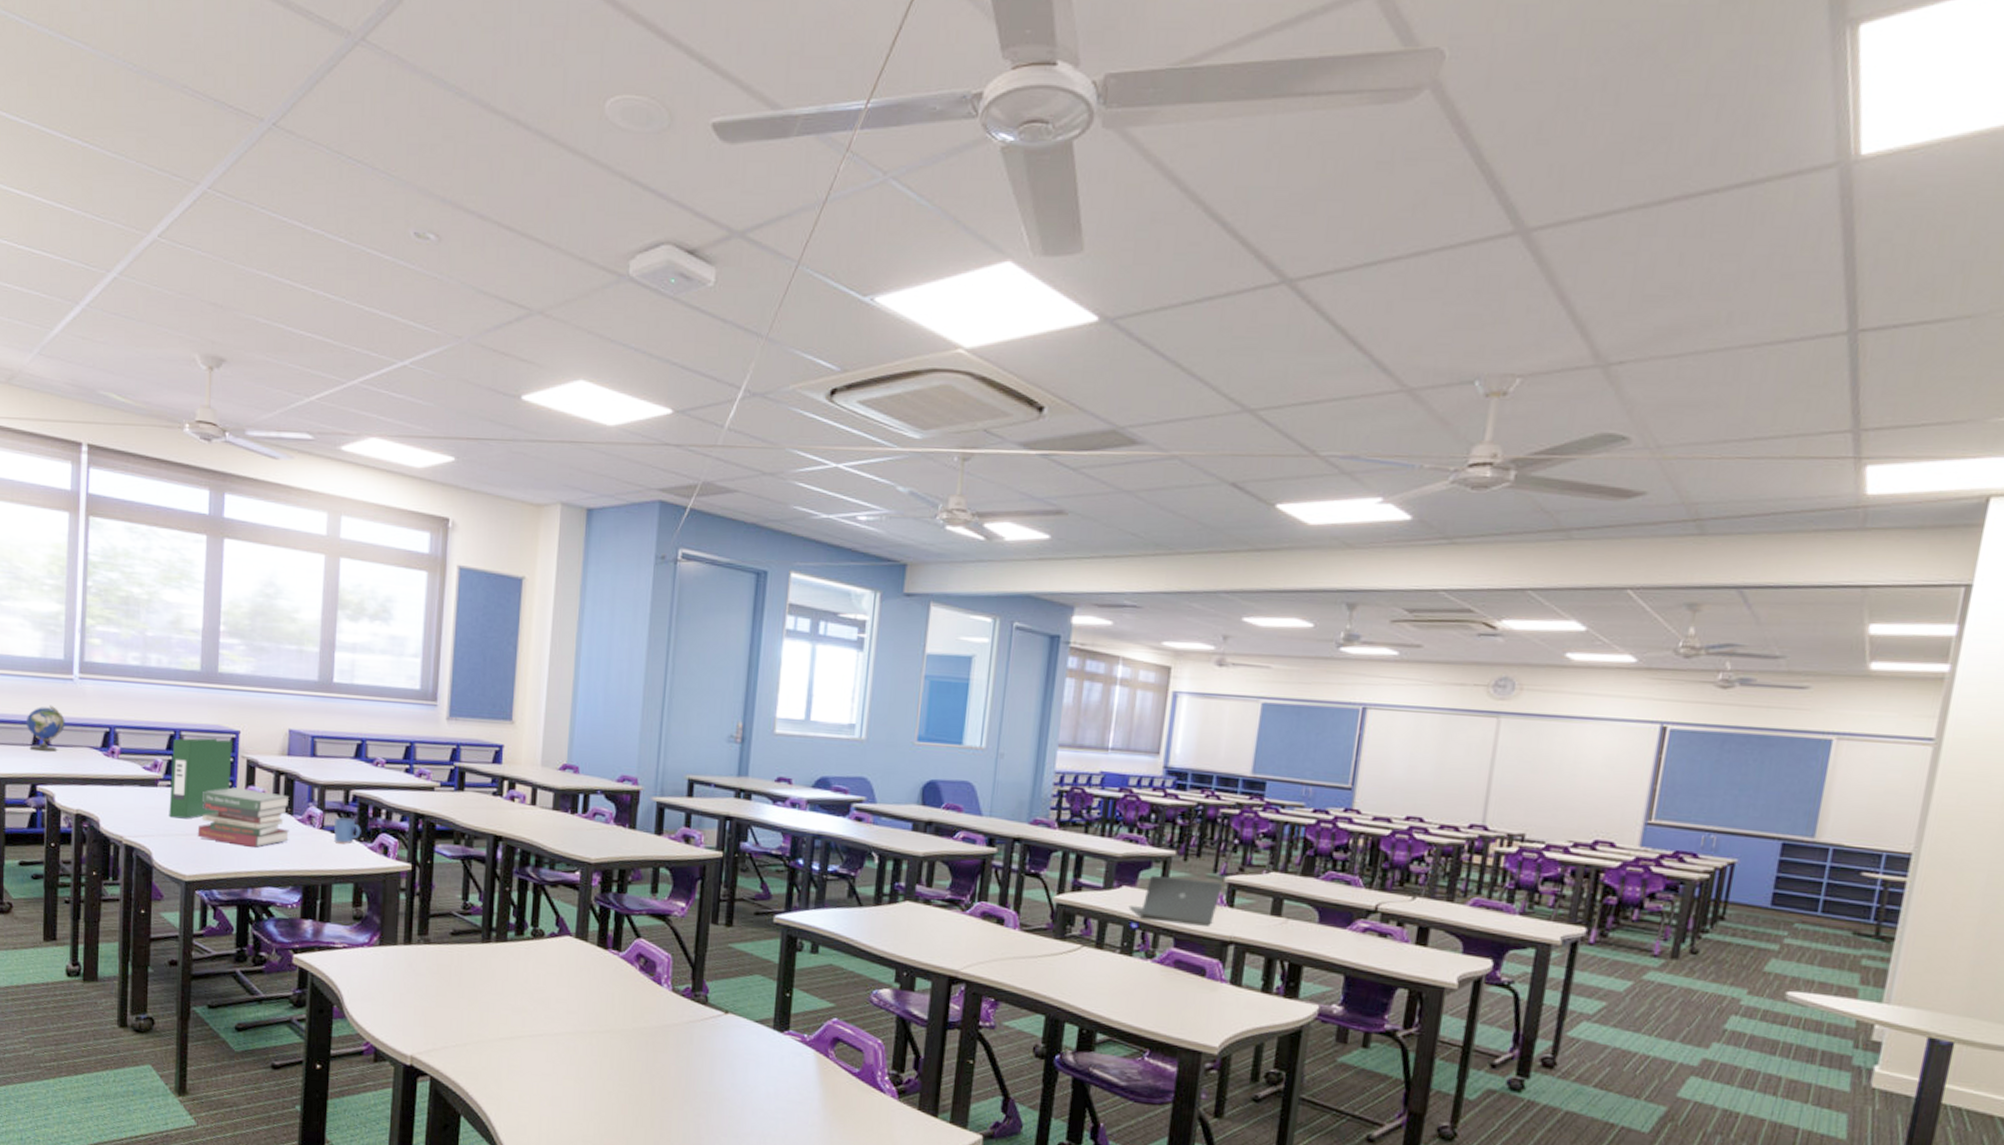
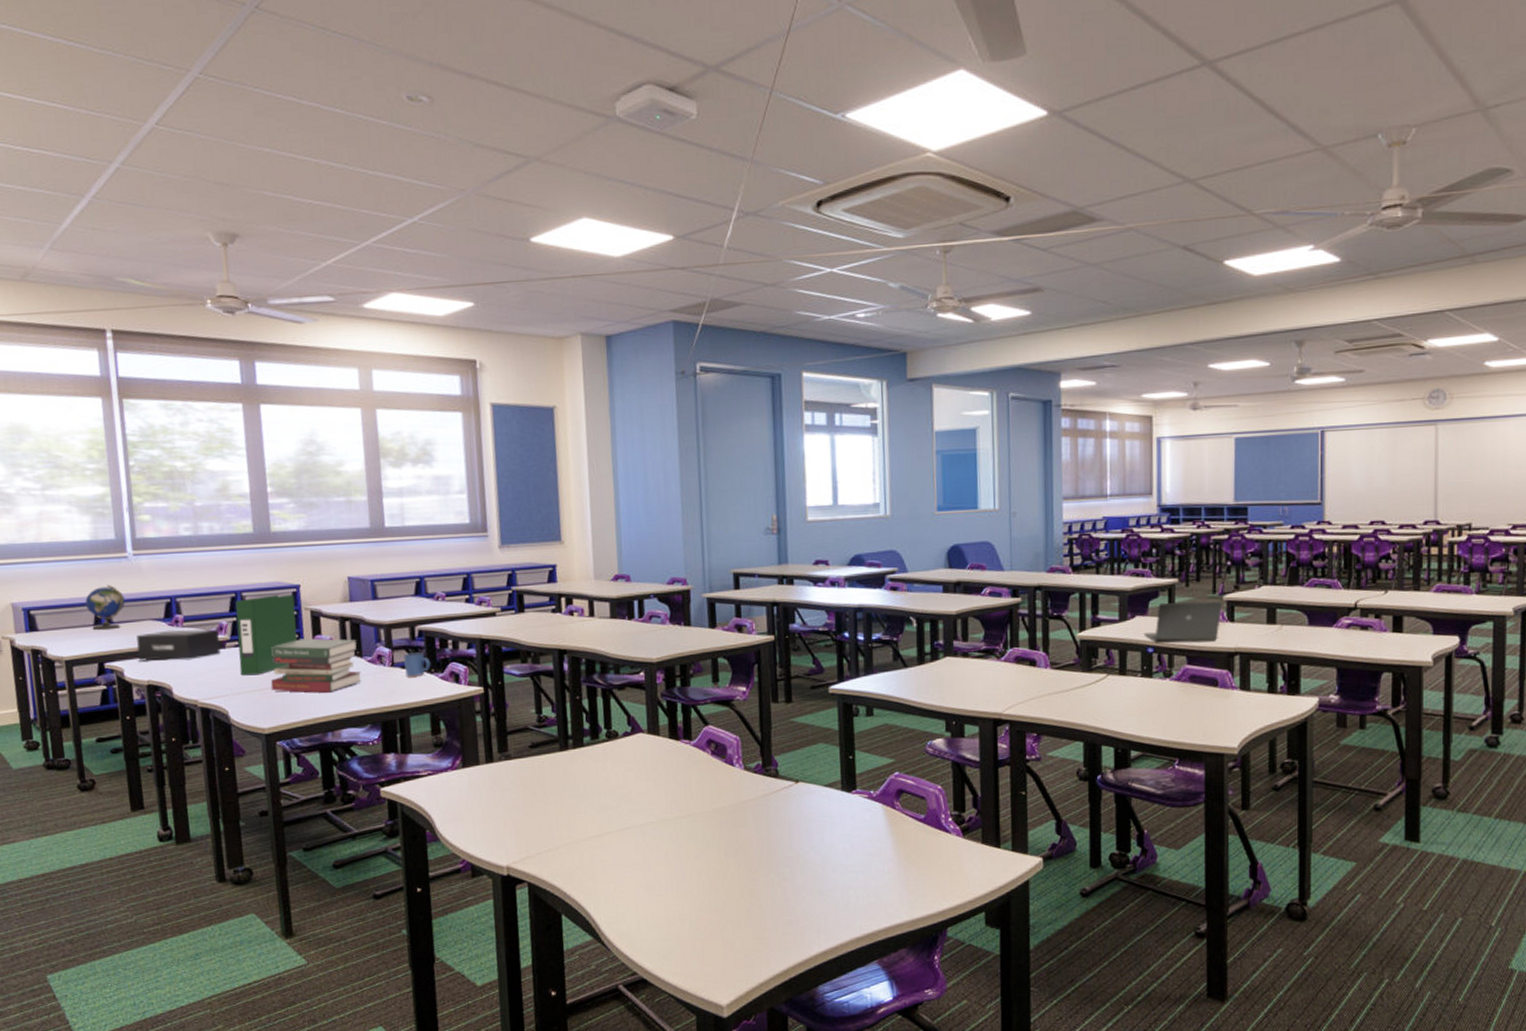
box: none [70,760,154,795] -> present [136,628,221,661]

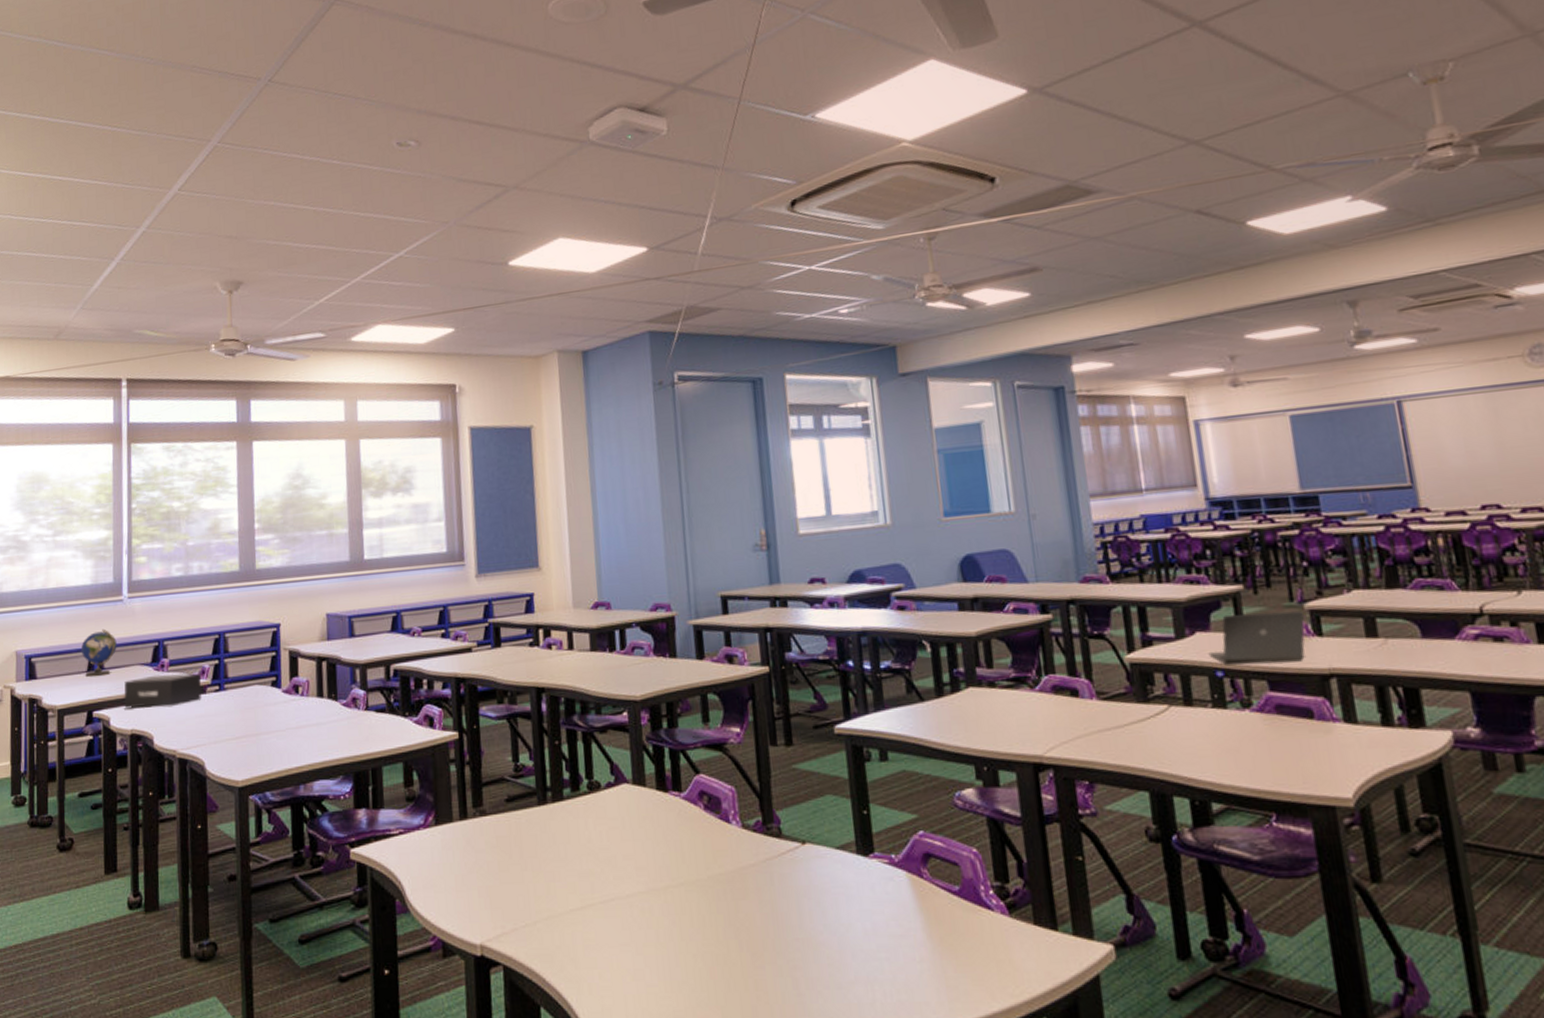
binder: present [235,594,298,676] -> none [218,634,275,723]
books: present [270,638,362,693] -> none [247,680,336,741]
mug: present [403,652,431,678] -> none [378,694,405,723]

